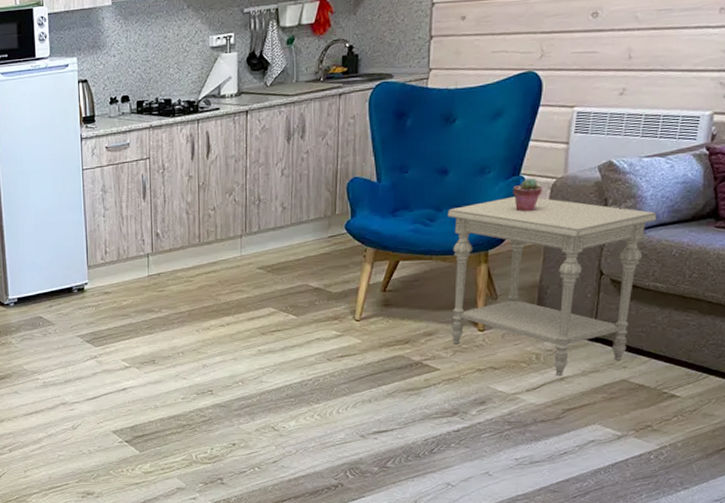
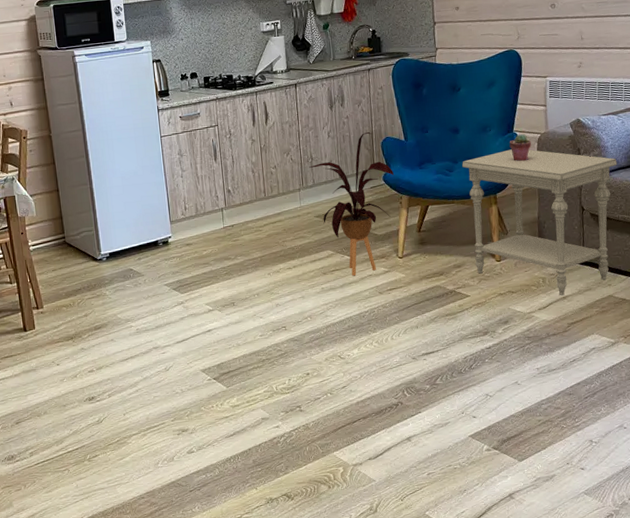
house plant: none [255,170,359,339] -> present [309,131,394,276]

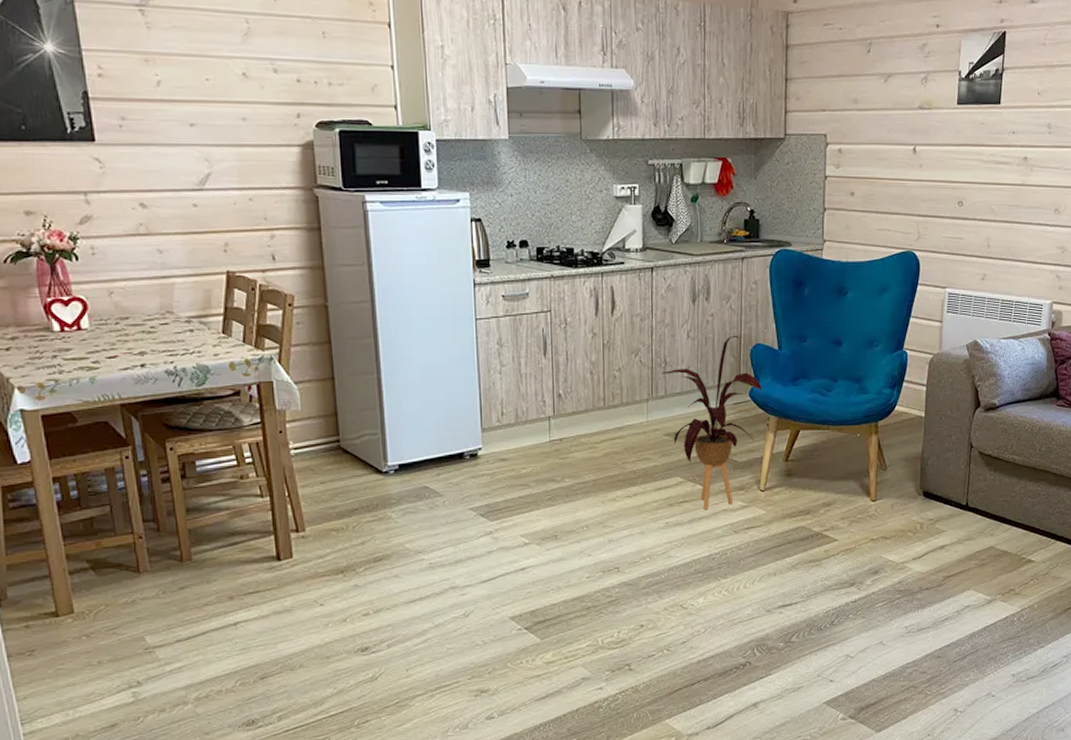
side table: present [462,149,617,296] -> none [842,370,1013,545]
potted succulent: present [509,134,532,162] -> none [897,353,923,386]

